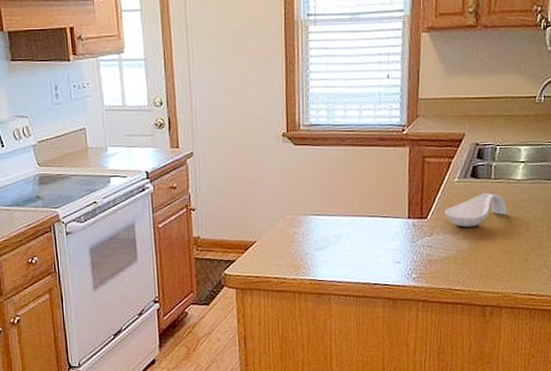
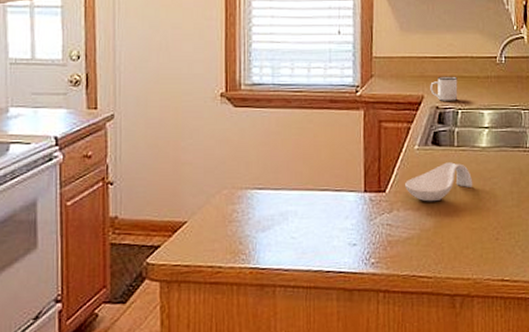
mug: none [471,115,498,138] -> present [430,76,458,101]

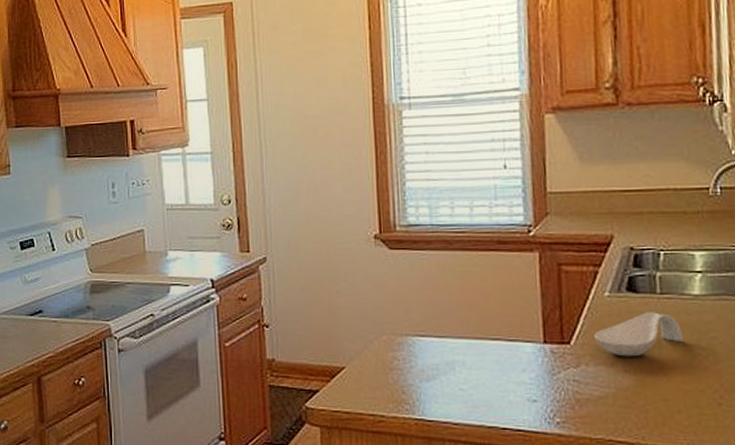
mug: present [430,76,458,101] -> none [621,212,659,241]

